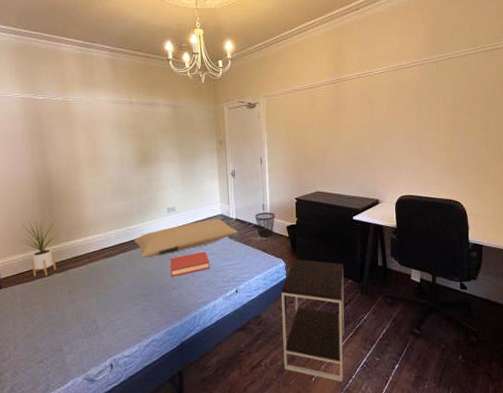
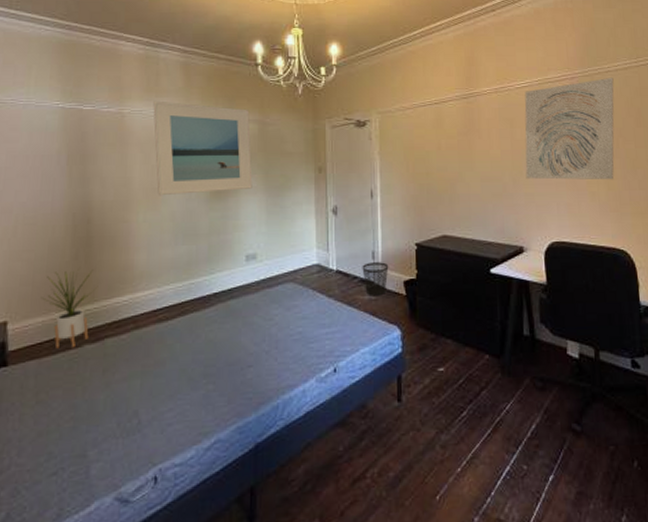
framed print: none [90,90,170,165] -> present [153,100,253,196]
pillow: present [134,219,238,258] -> none [198,270,339,324]
hardback book: present [170,251,210,277] -> none [246,314,300,350]
side table: present [281,259,345,382] -> none [395,326,480,502]
wall art: none [381,63,455,147] -> present [524,77,614,180]

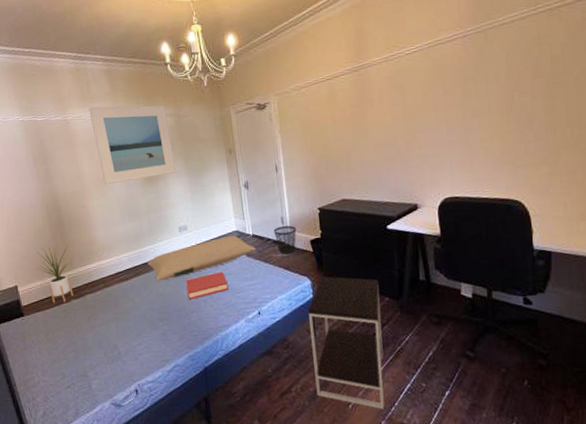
pillow: none [198,270,339,324] -> present [147,235,256,281]
hardback book: none [246,314,300,350] -> present [186,271,229,300]
side table: none [395,326,480,502] -> present [308,276,385,410]
wall art: present [524,77,614,180] -> none [415,29,510,142]

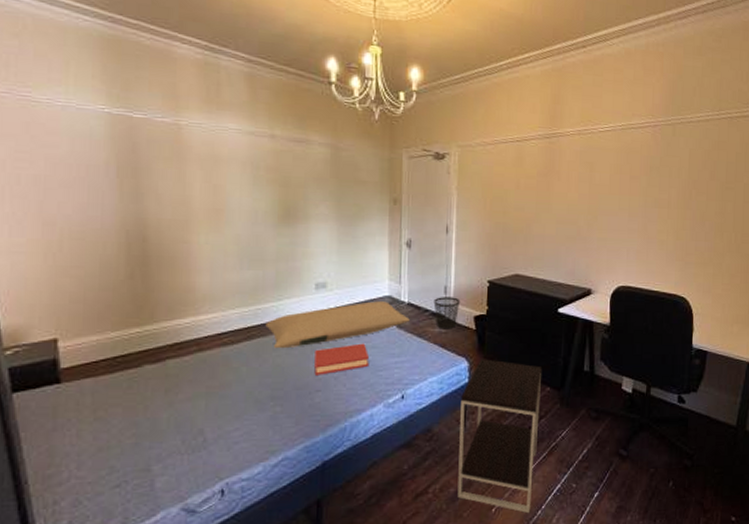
house plant: present [36,245,74,303] -> none [93,290,154,368]
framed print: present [88,105,177,185] -> none [214,113,324,218]

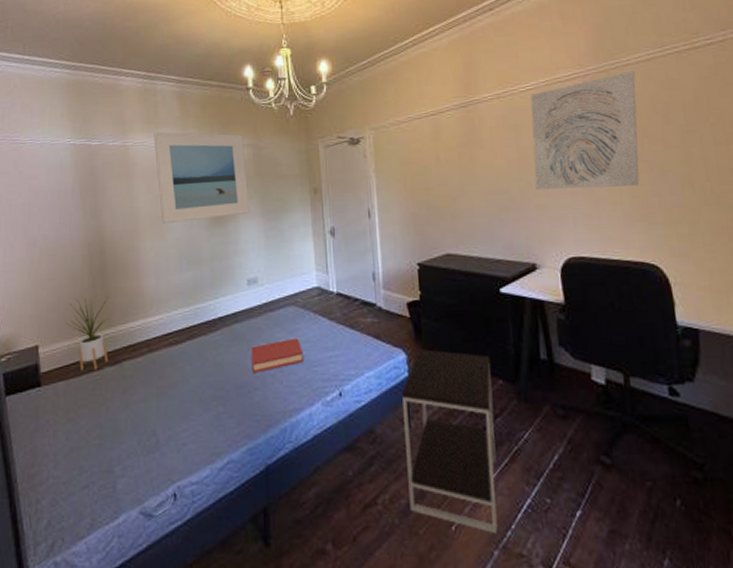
house plant: none [93,290,154,368] -> present [65,296,111,371]
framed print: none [214,113,324,218] -> present [153,131,250,224]
pillow: present [265,301,410,349] -> none [205,293,340,347]
wastebasket: present [433,297,461,329] -> none [362,283,391,319]
wall art: none [600,128,695,230] -> present [530,70,640,190]

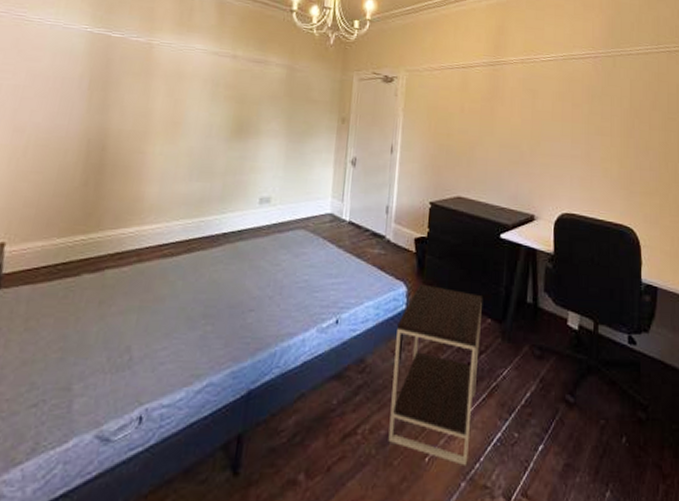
house plant: present [65,296,111,371] -> none [43,196,102,276]
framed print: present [153,131,250,224] -> none [177,35,280,133]
hardback book: present [251,338,304,373] -> none [249,261,306,294]
wall art: present [530,70,640,190] -> none [543,60,634,159]

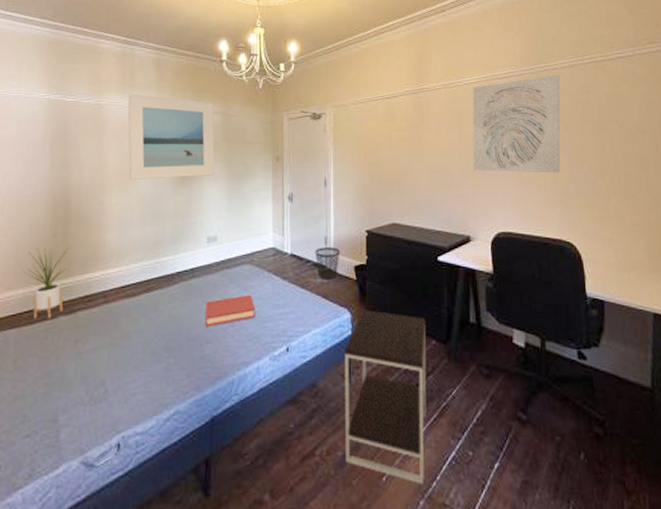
house plant: none [43,196,102,276] -> present [22,246,70,319]
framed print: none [177,35,280,133] -> present [127,93,215,181]
hardback book: none [249,261,306,294] -> present [205,294,256,327]
wastebasket: none [374,216,402,251] -> present [315,247,341,280]
wall art: none [543,60,634,159] -> present [472,74,561,174]

